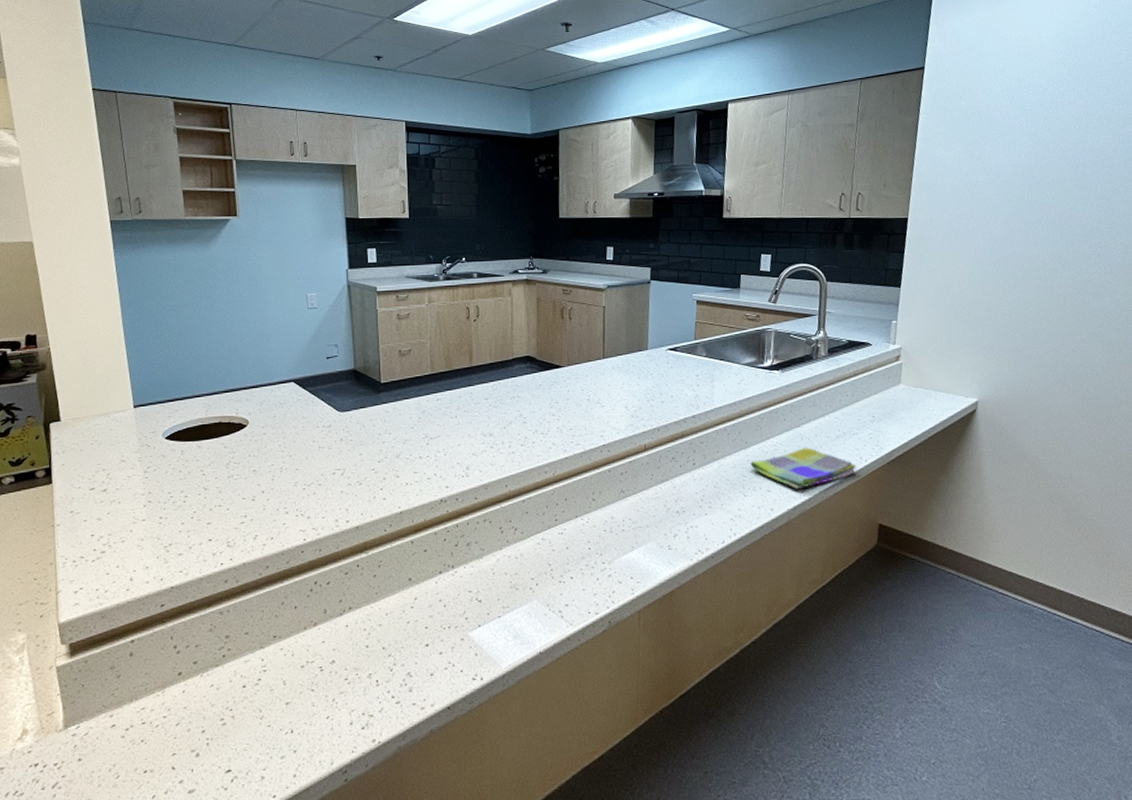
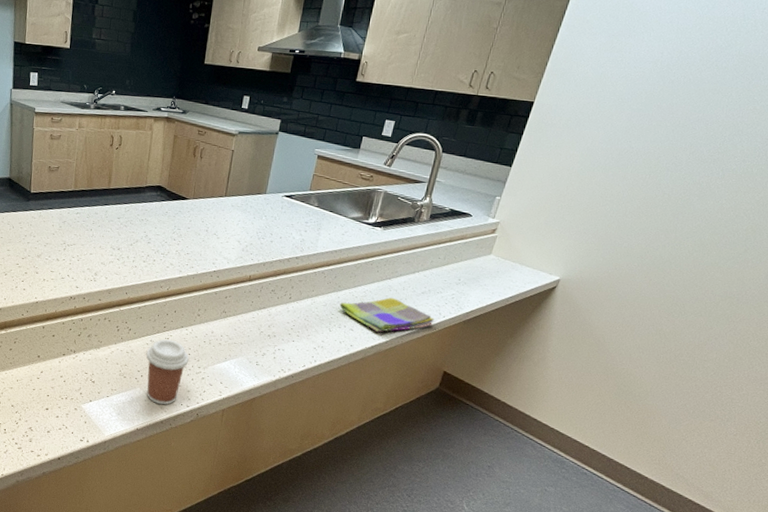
coffee cup: none [538,534,591,617] -> present [146,339,190,405]

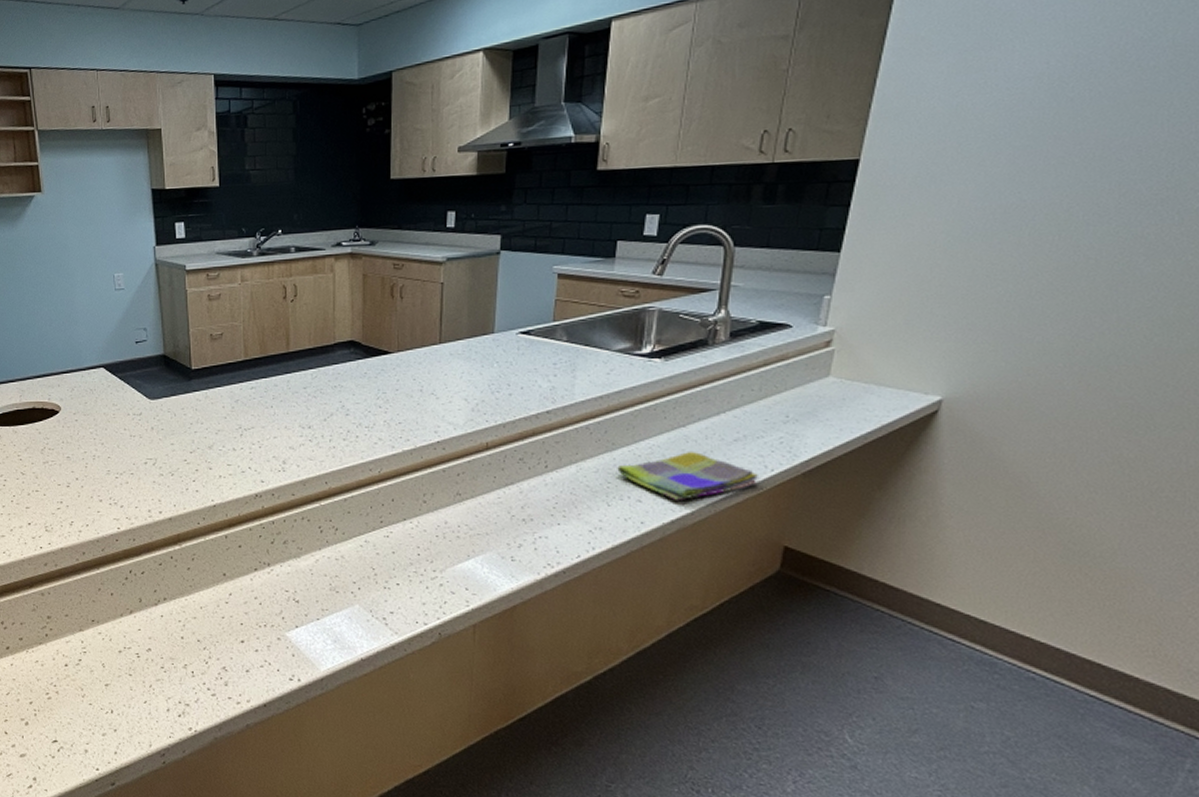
coffee cup: present [146,339,190,405] -> none [361,537,420,625]

